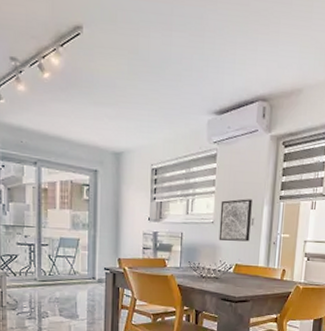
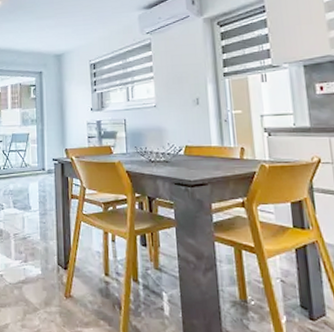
wall art: present [219,199,252,242] -> none [161,80,197,123]

